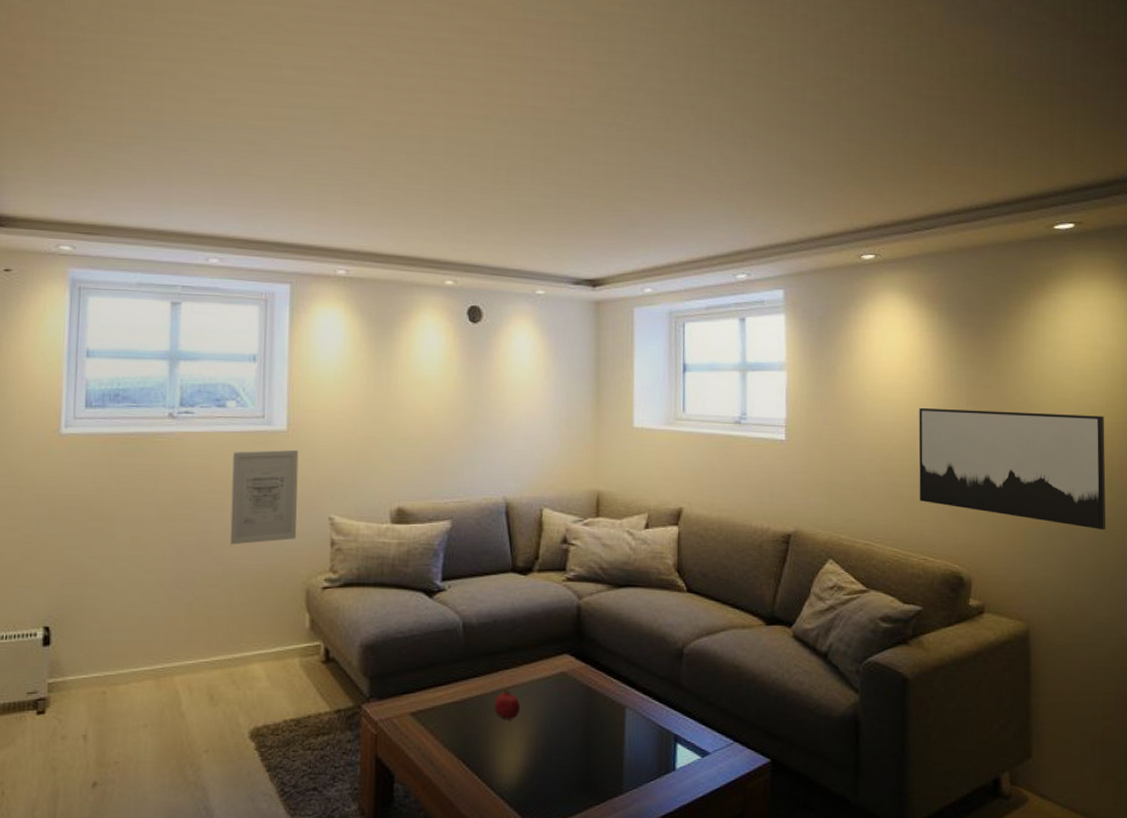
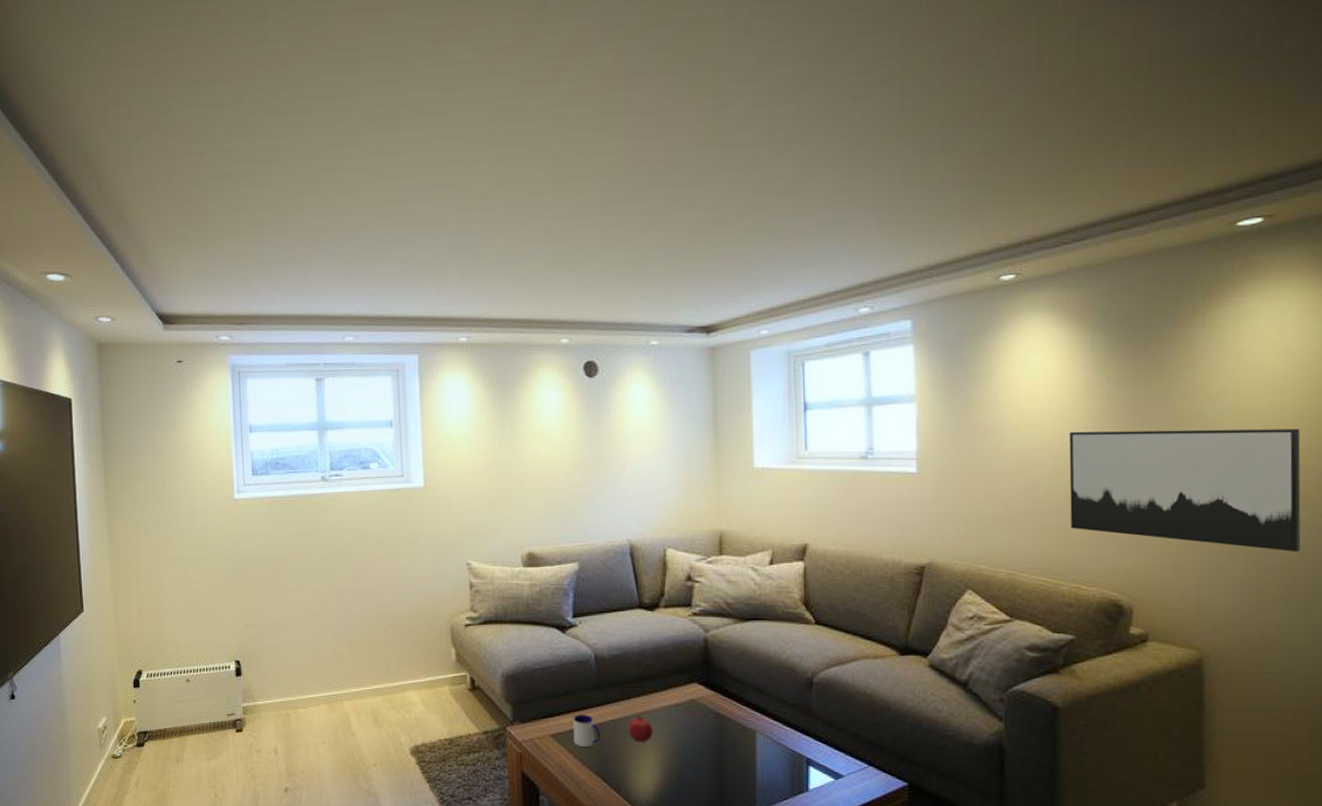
wall art: present [229,449,299,545] -> none [379,503,439,590]
mug: none [435,689,464,727] -> present [573,714,600,748]

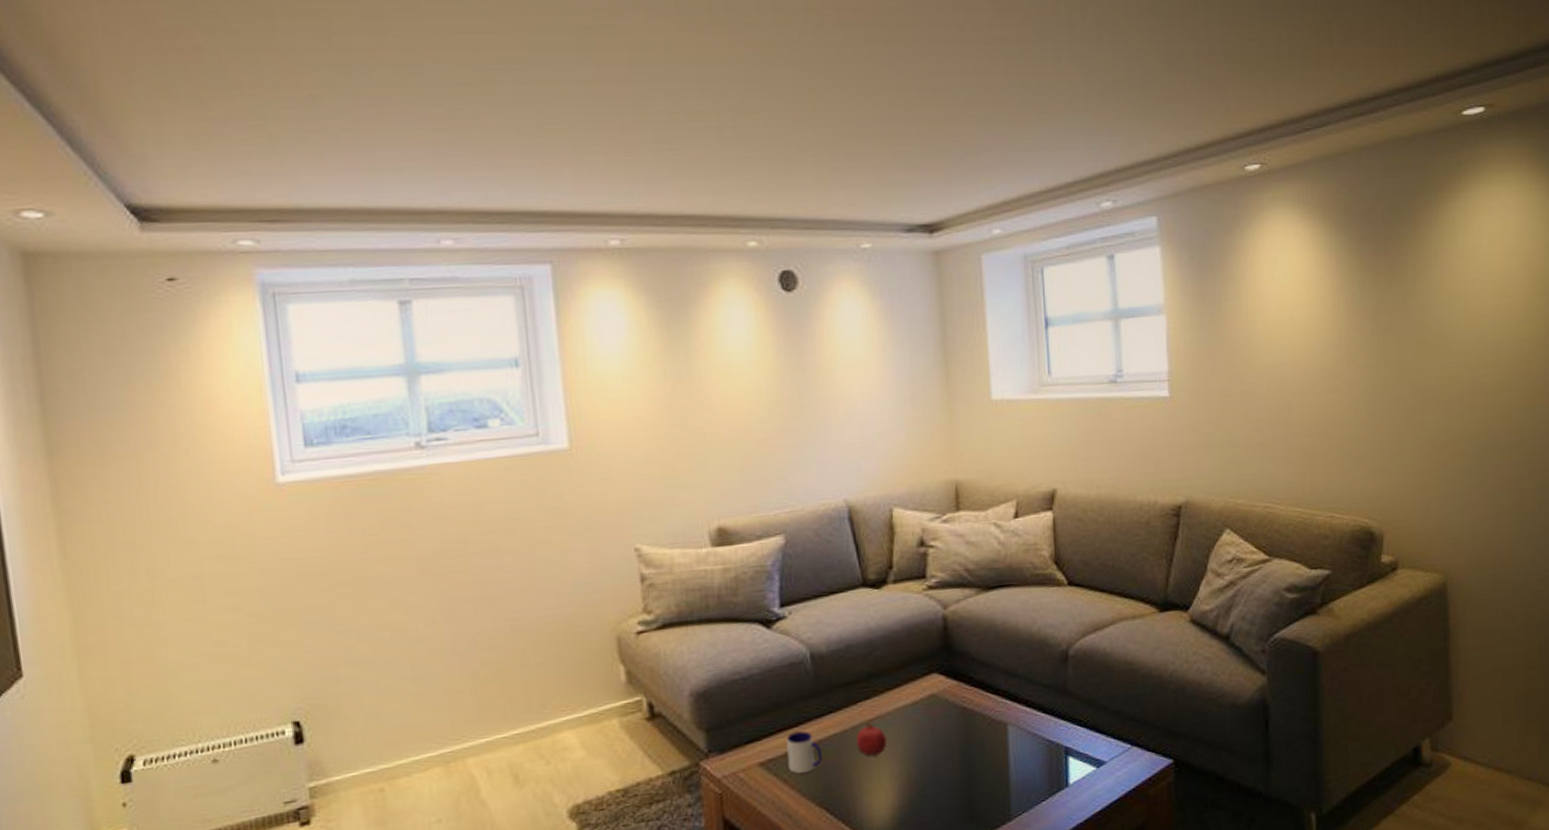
wall art: present [1069,428,1301,553] -> none [1318,331,1526,462]

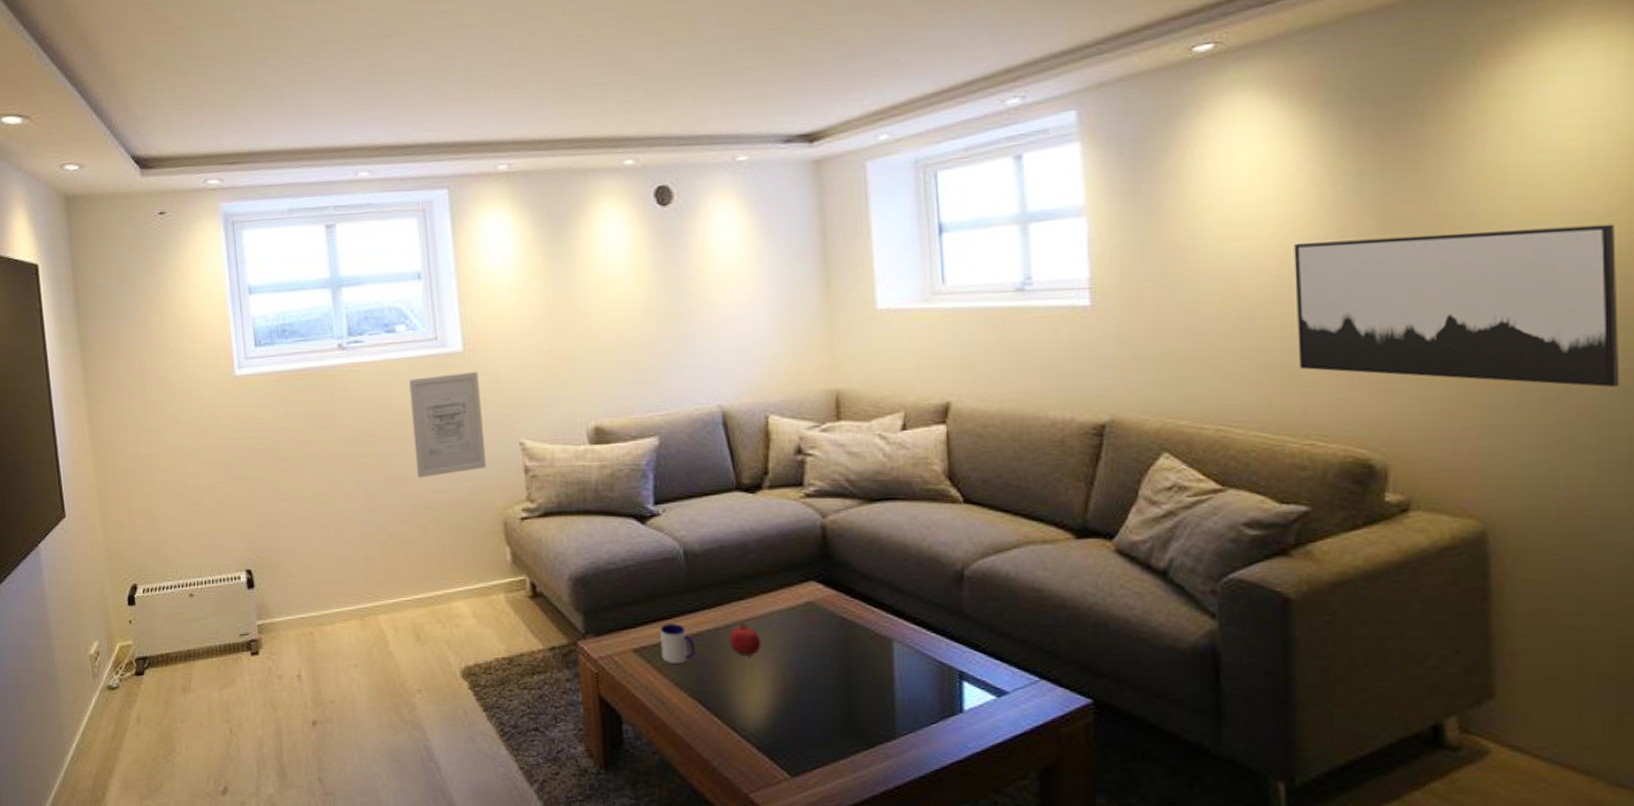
wall art: none [505,470,598,596] -> present [409,371,487,479]
wall art: none [1318,331,1526,462] -> present [1294,224,1620,388]

